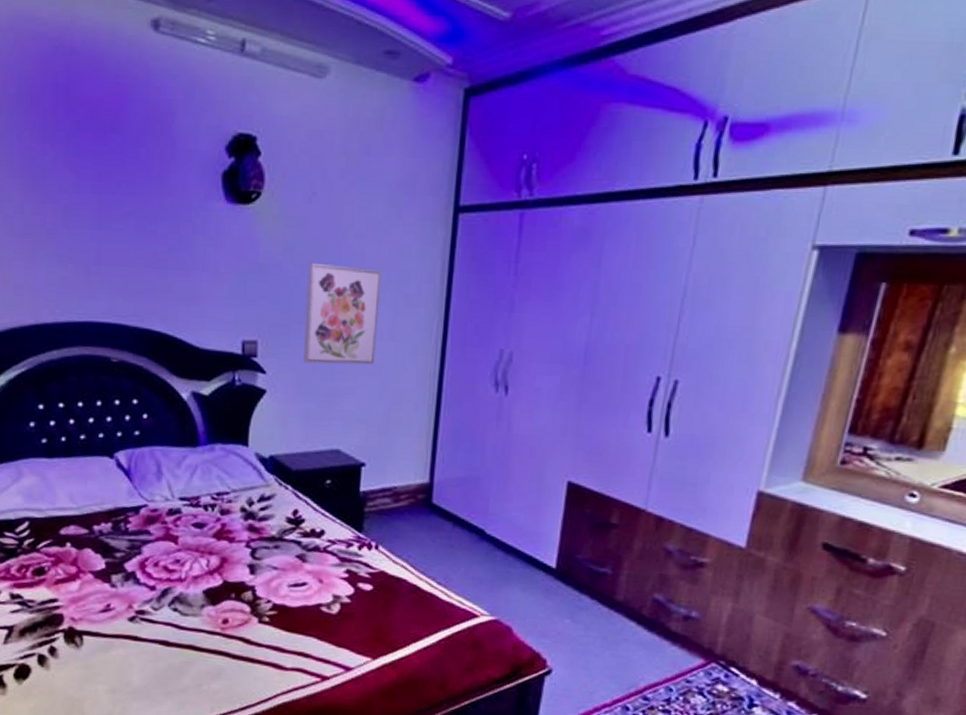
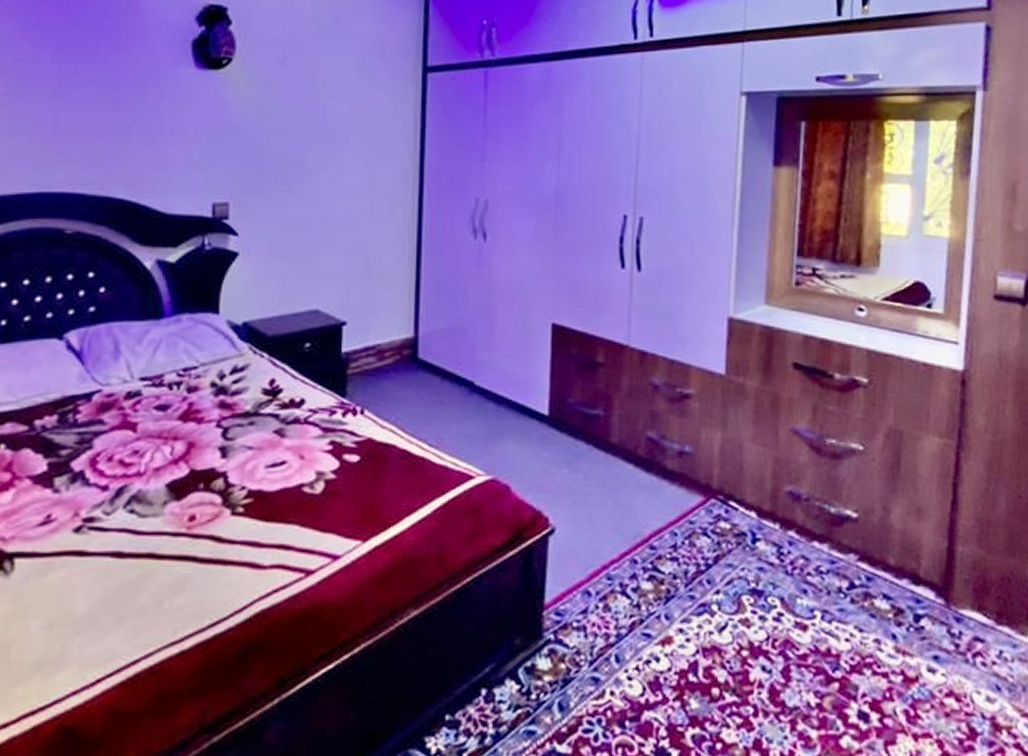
wall art: present [303,262,383,365] -> none [278,123,357,223]

